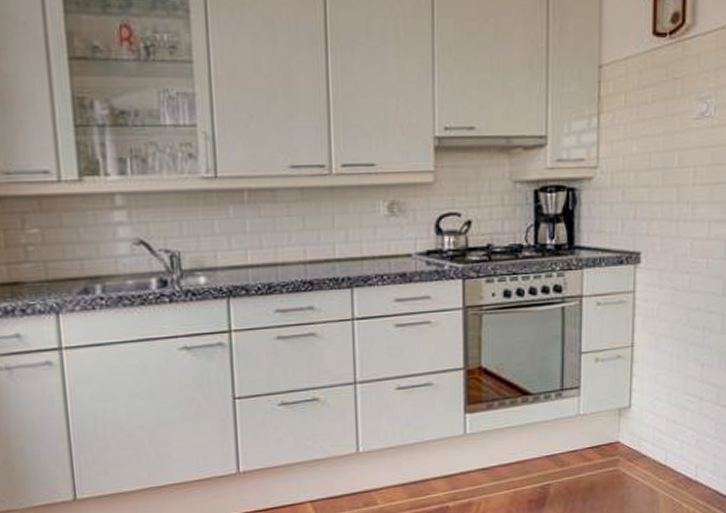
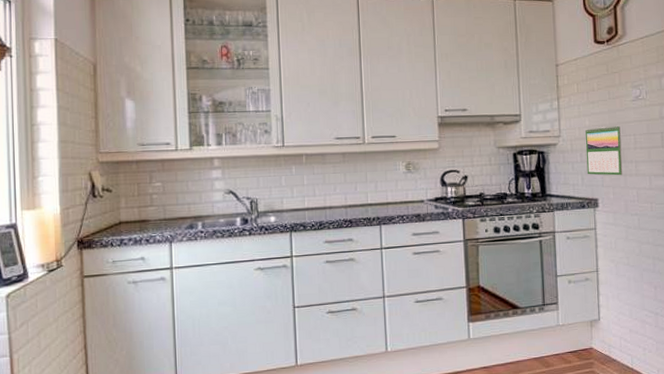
calendar: none [629,151,677,222] -> present [585,124,623,176]

